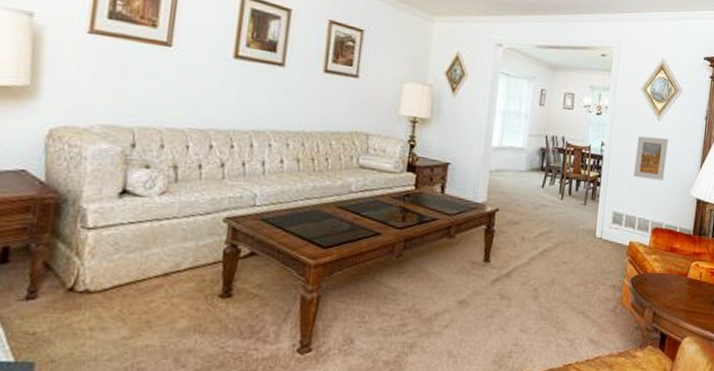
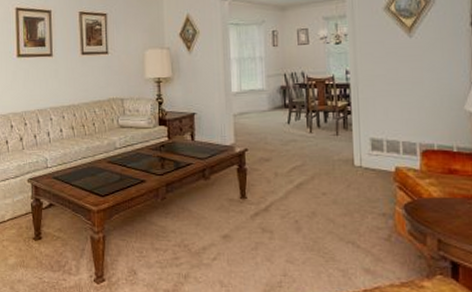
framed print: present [634,136,668,181] -> none [387,54,428,101]

